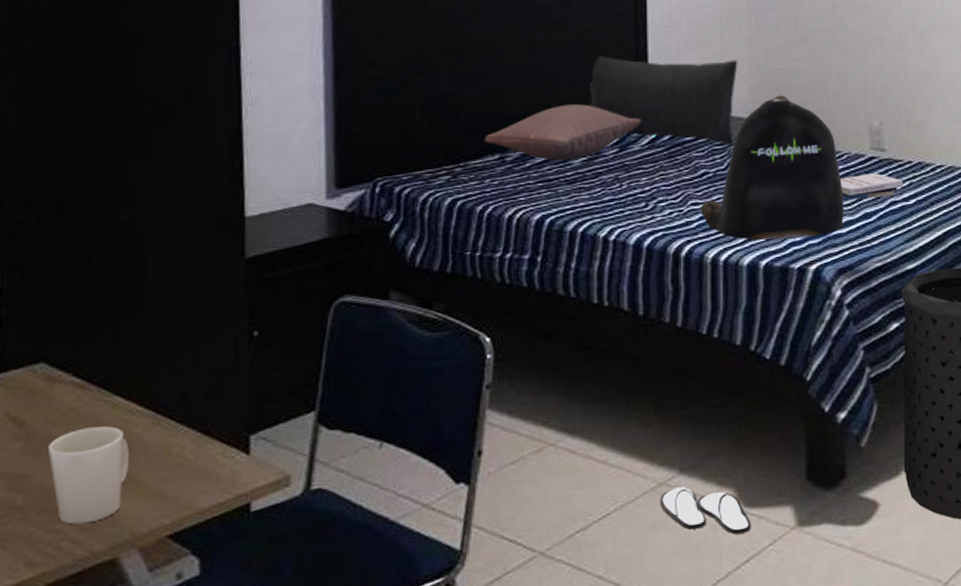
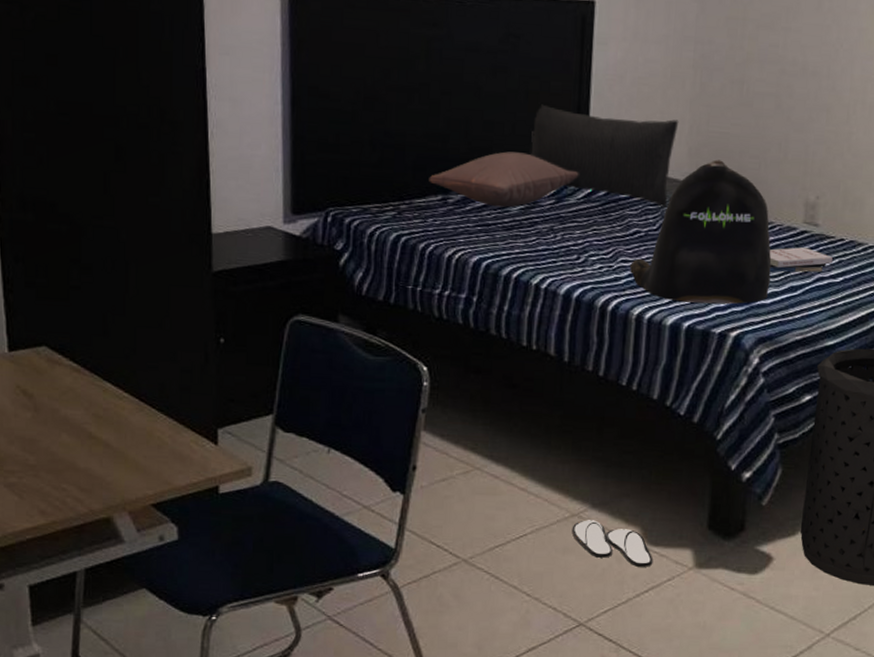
mug: present [47,426,130,525] -> none [52,406,119,486]

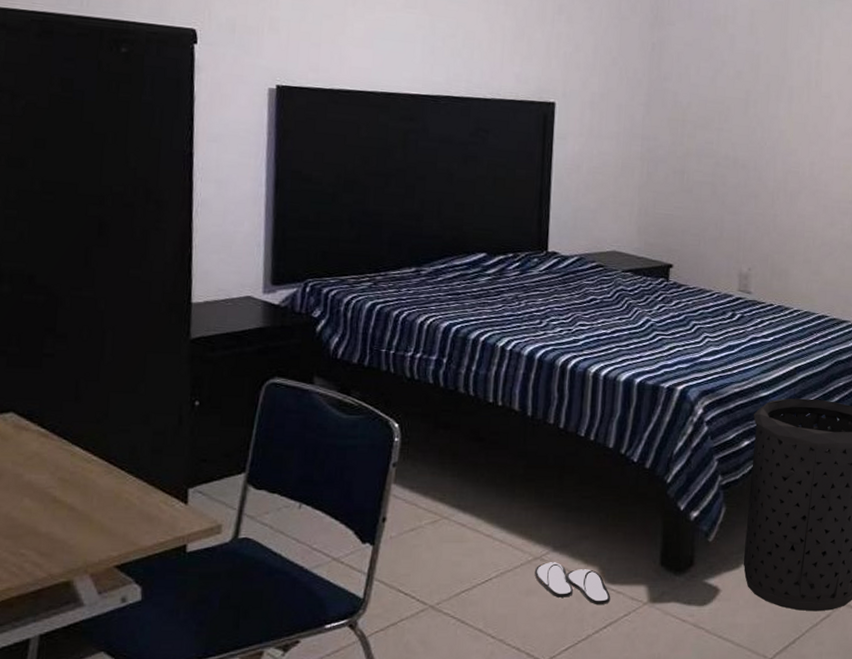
pillow: present [429,151,579,208] -> none [403,229,541,279]
pillow: present [529,104,679,208] -> none [496,189,629,278]
backpack: present [630,160,772,304] -> none [587,237,712,362]
books: present [769,247,833,272] -> none [710,311,764,333]

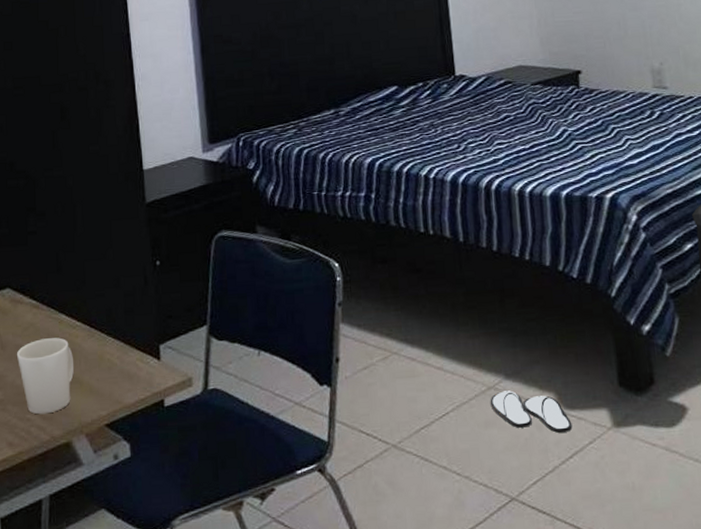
mug: none [14,470,85,550] -> present [16,337,75,415]

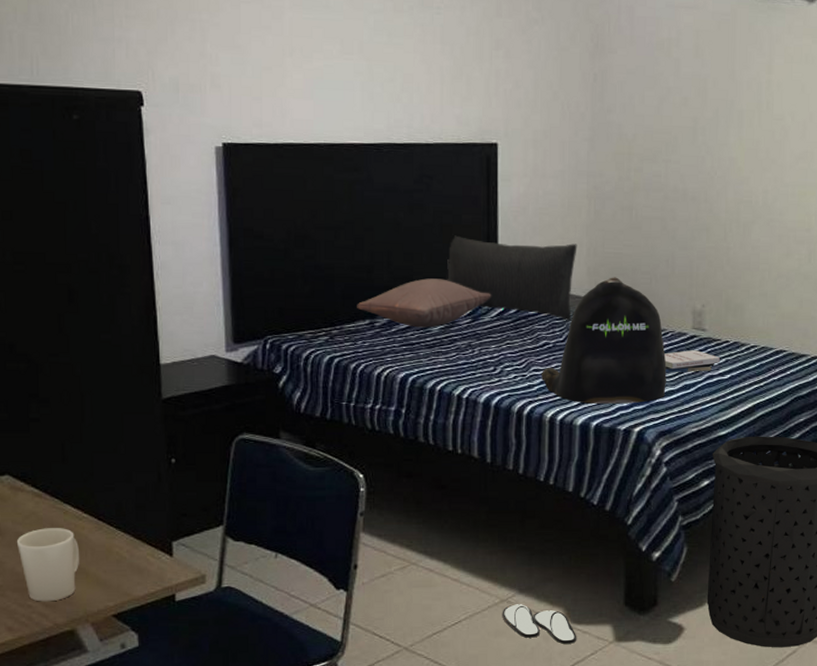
pillow: none [321,63,449,113] -> present [357,278,492,328]
pillow: none [403,16,530,92] -> present [446,235,578,321]
backpack: none [505,44,634,173] -> present [542,277,667,404]
books: none [628,109,686,135] -> present [664,350,720,373]

